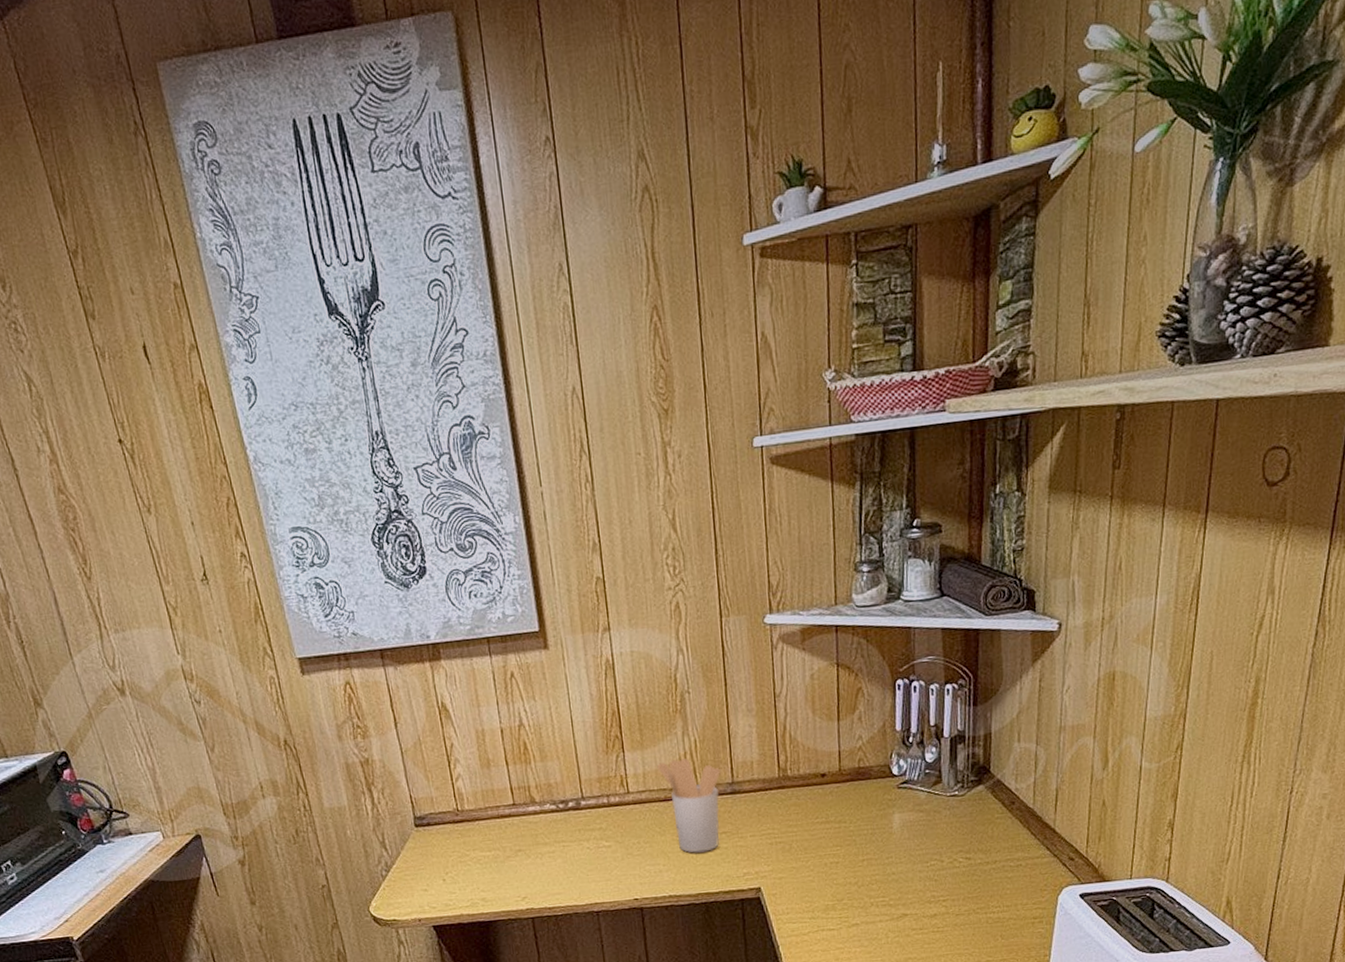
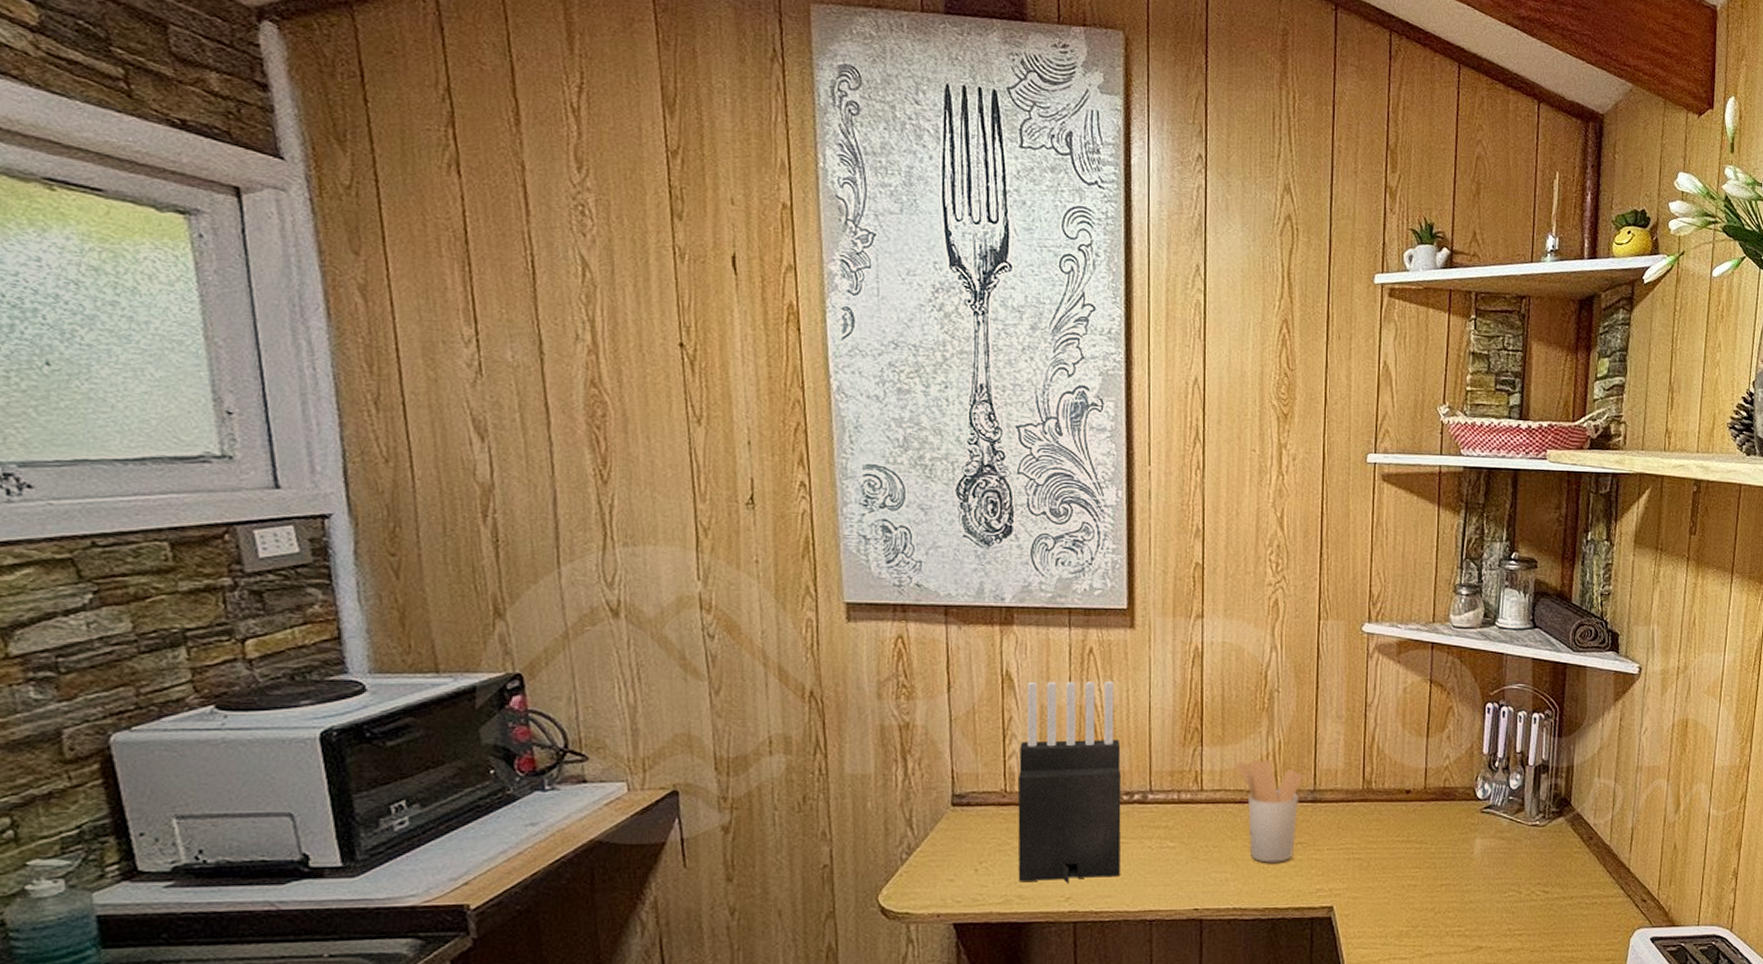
knife block: none [461,701,565,887] -> present [1017,681,1122,883]

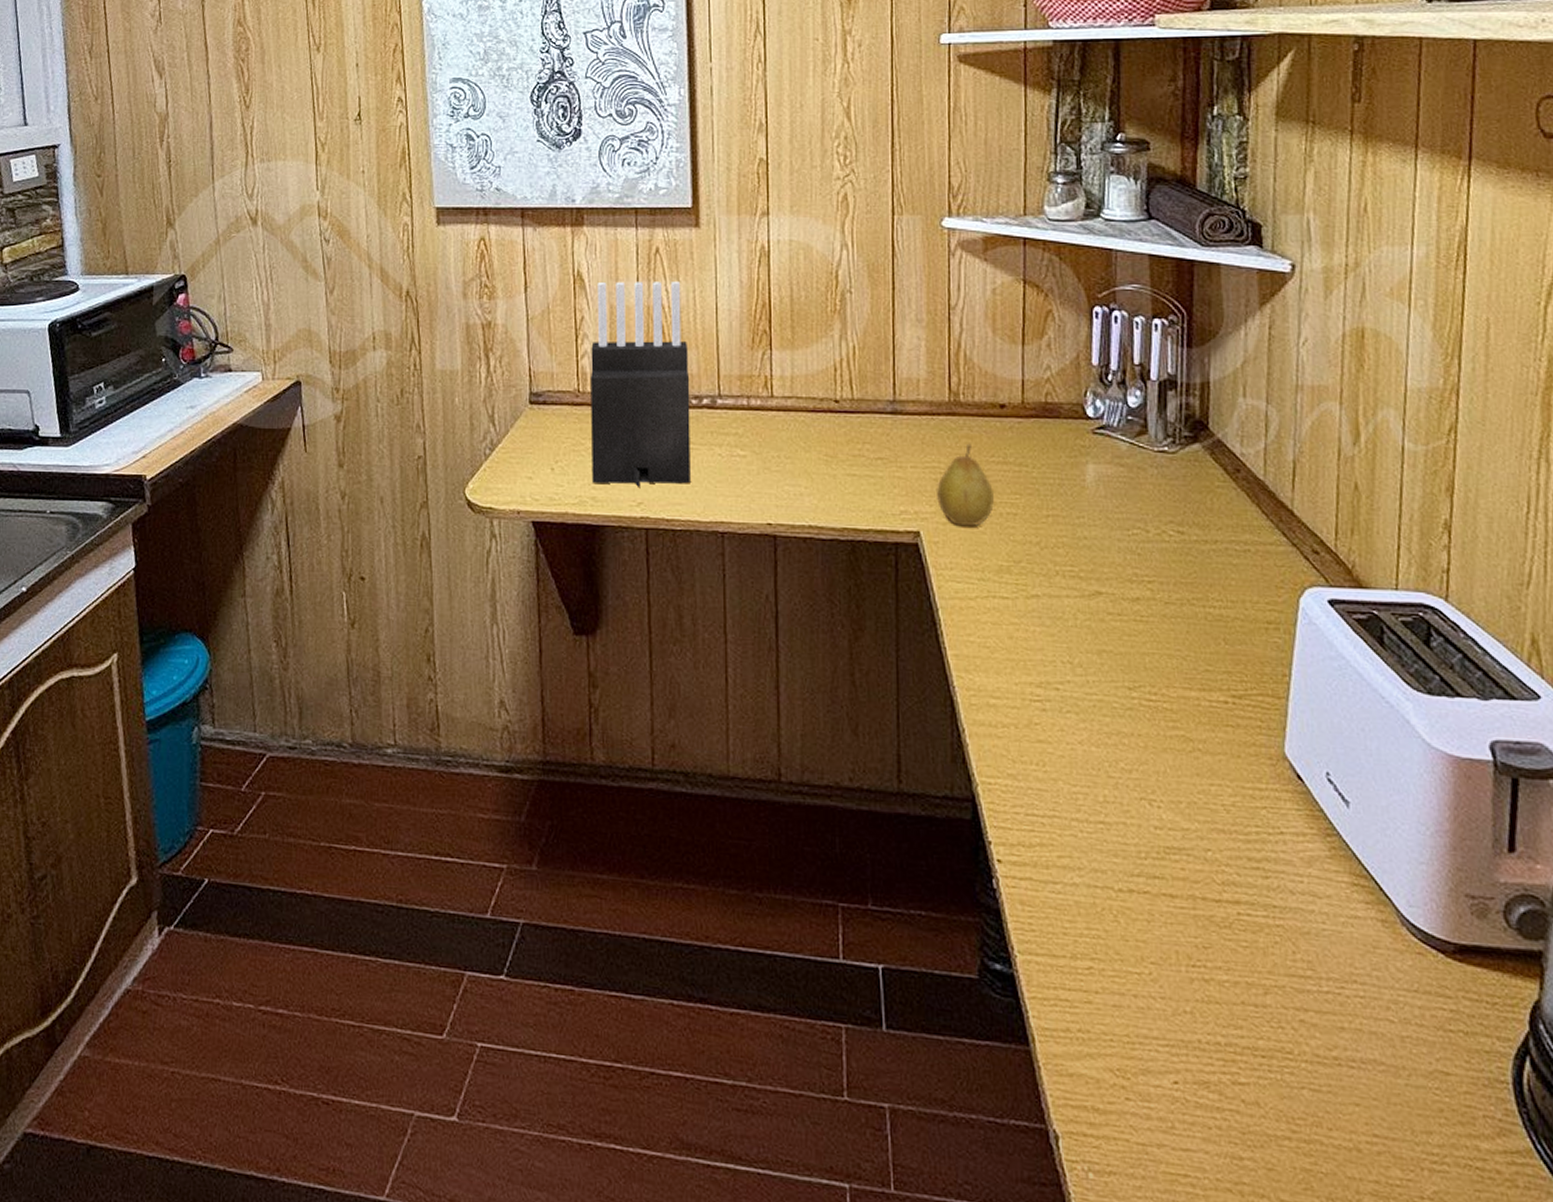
utensil holder: present [1236,758,1304,863] -> none [808,364,882,479]
fruit: none [1349,825,1399,900] -> present [937,443,995,527]

